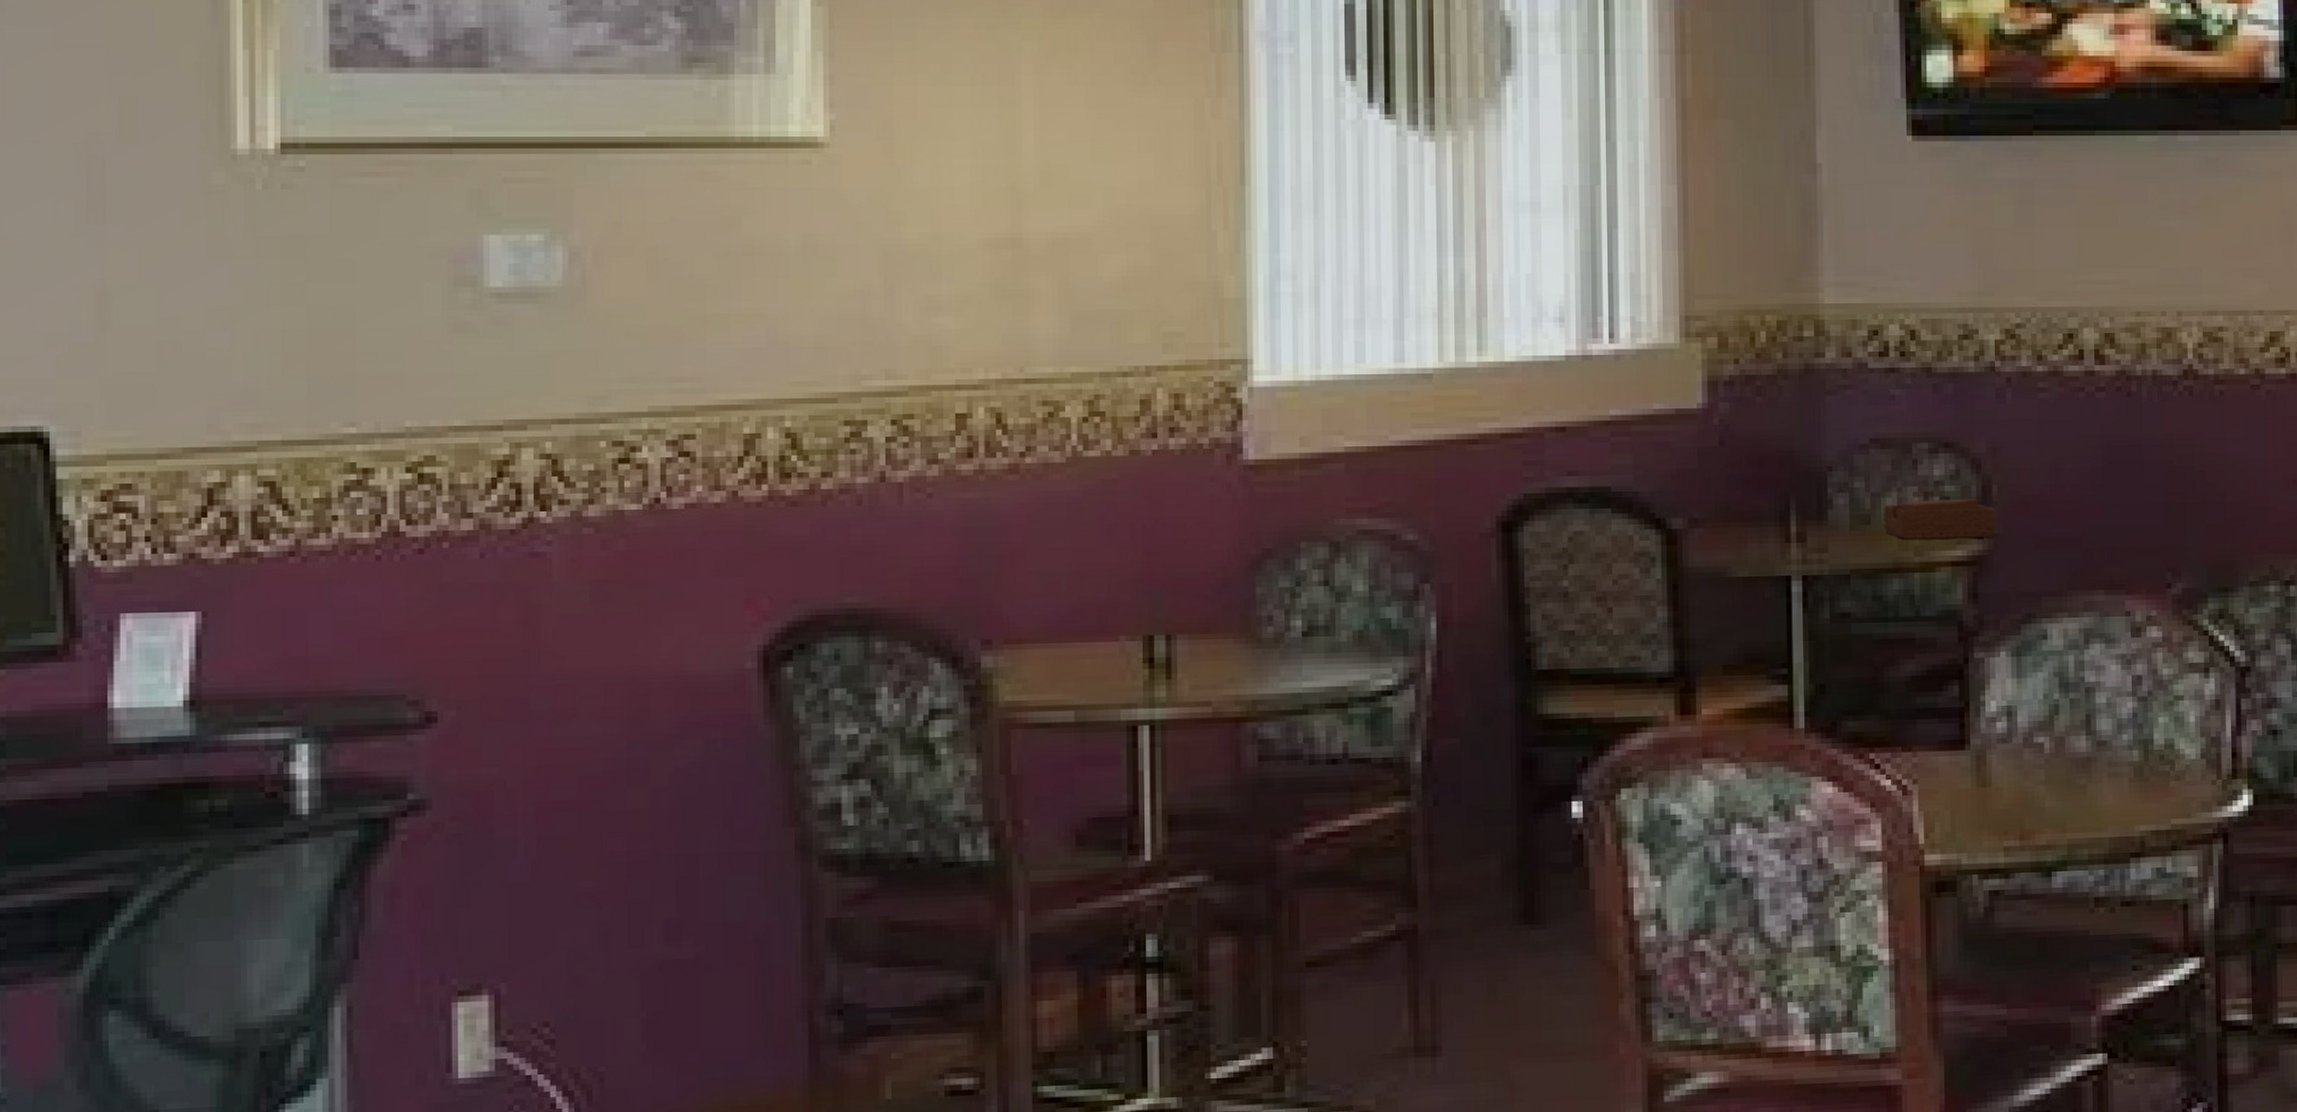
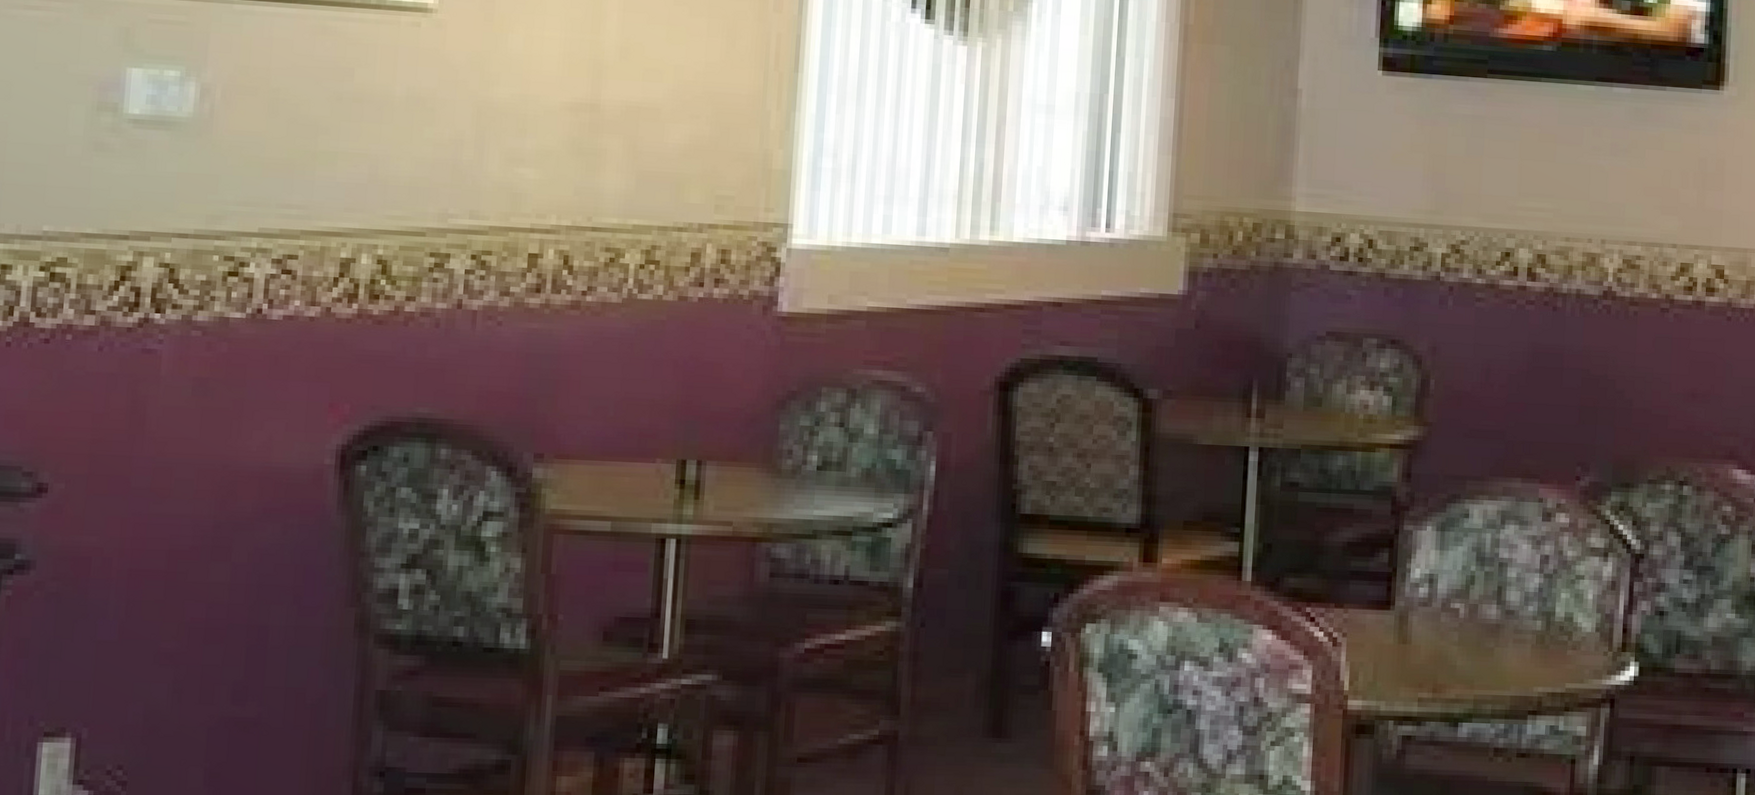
napkin holder: present [1884,499,1996,540] -> none [1333,388,1431,425]

